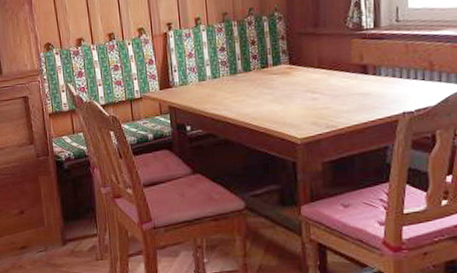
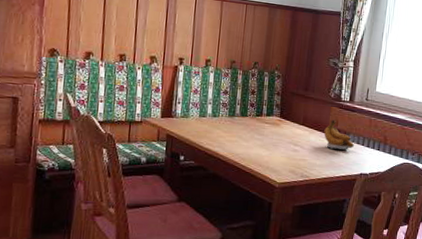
banana: none [347,54,390,89] -> present [324,119,355,151]

